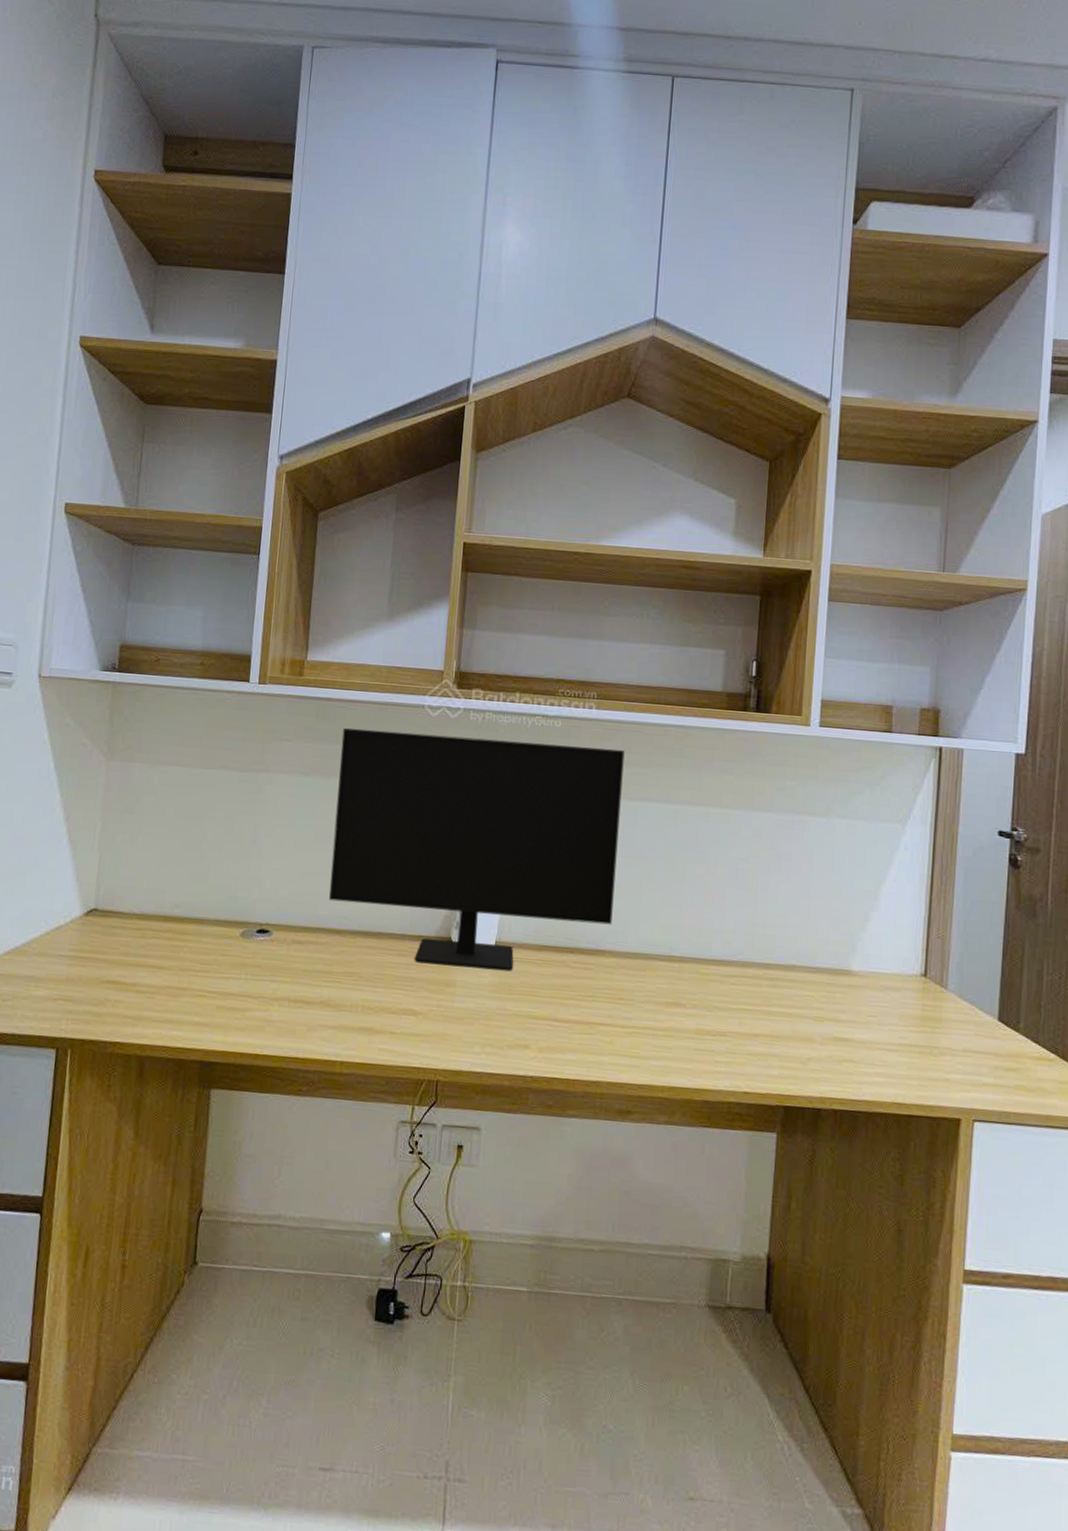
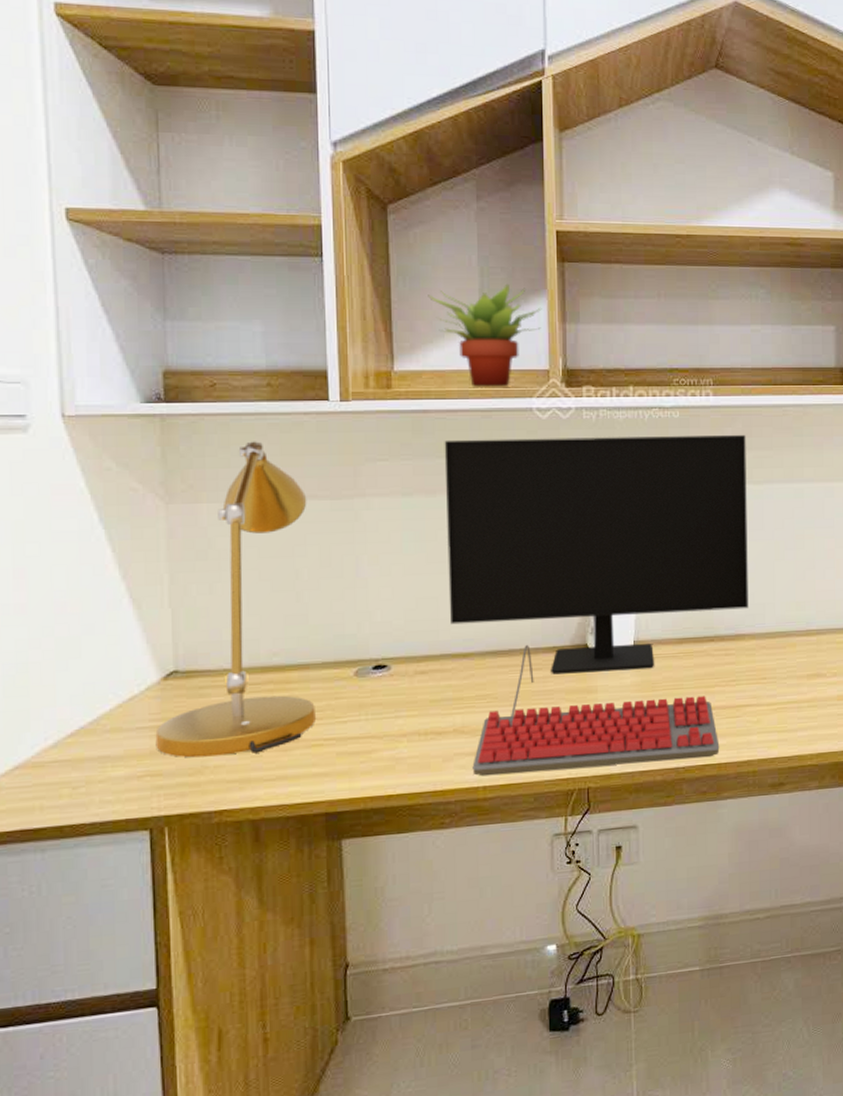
desk lamp: none [71,712,221,995] -> present [155,441,315,758]
computer keyboard: none [332,930,570,1071] -> present [472,645,720,777]
succulent plant: none [344,588,443,684] -> present [428,283,542,387]

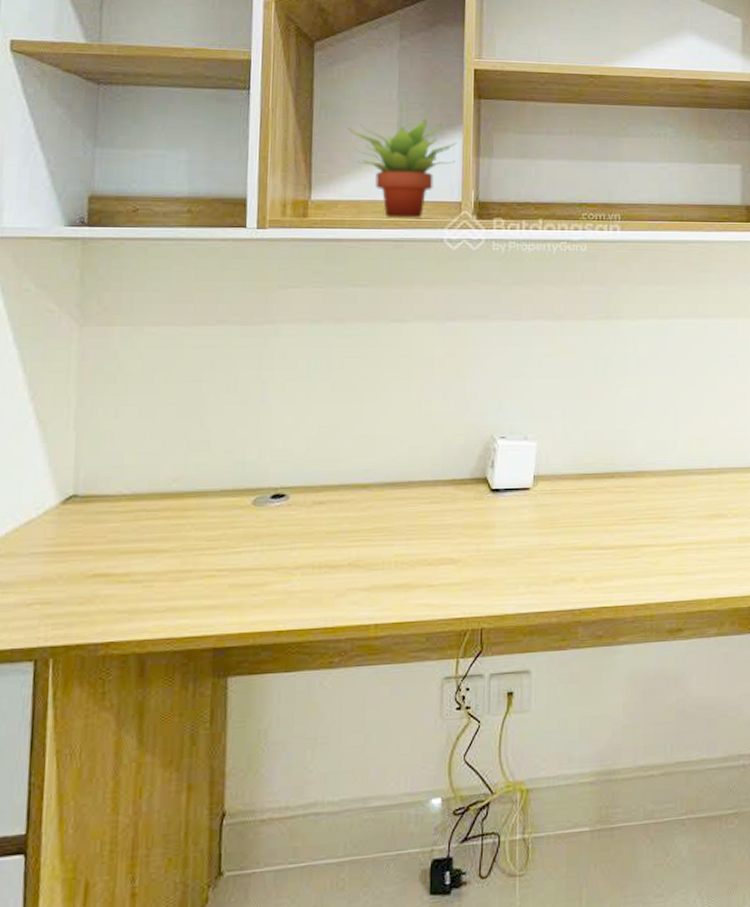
desk lamp: present [155,441,315,758] -> none [48,266,218,586]
monitor: present [444,434,749,675] -> none [351,268,652,508]
computer keyboard: present [472,645,720,777] -> none [365,477,617,614]

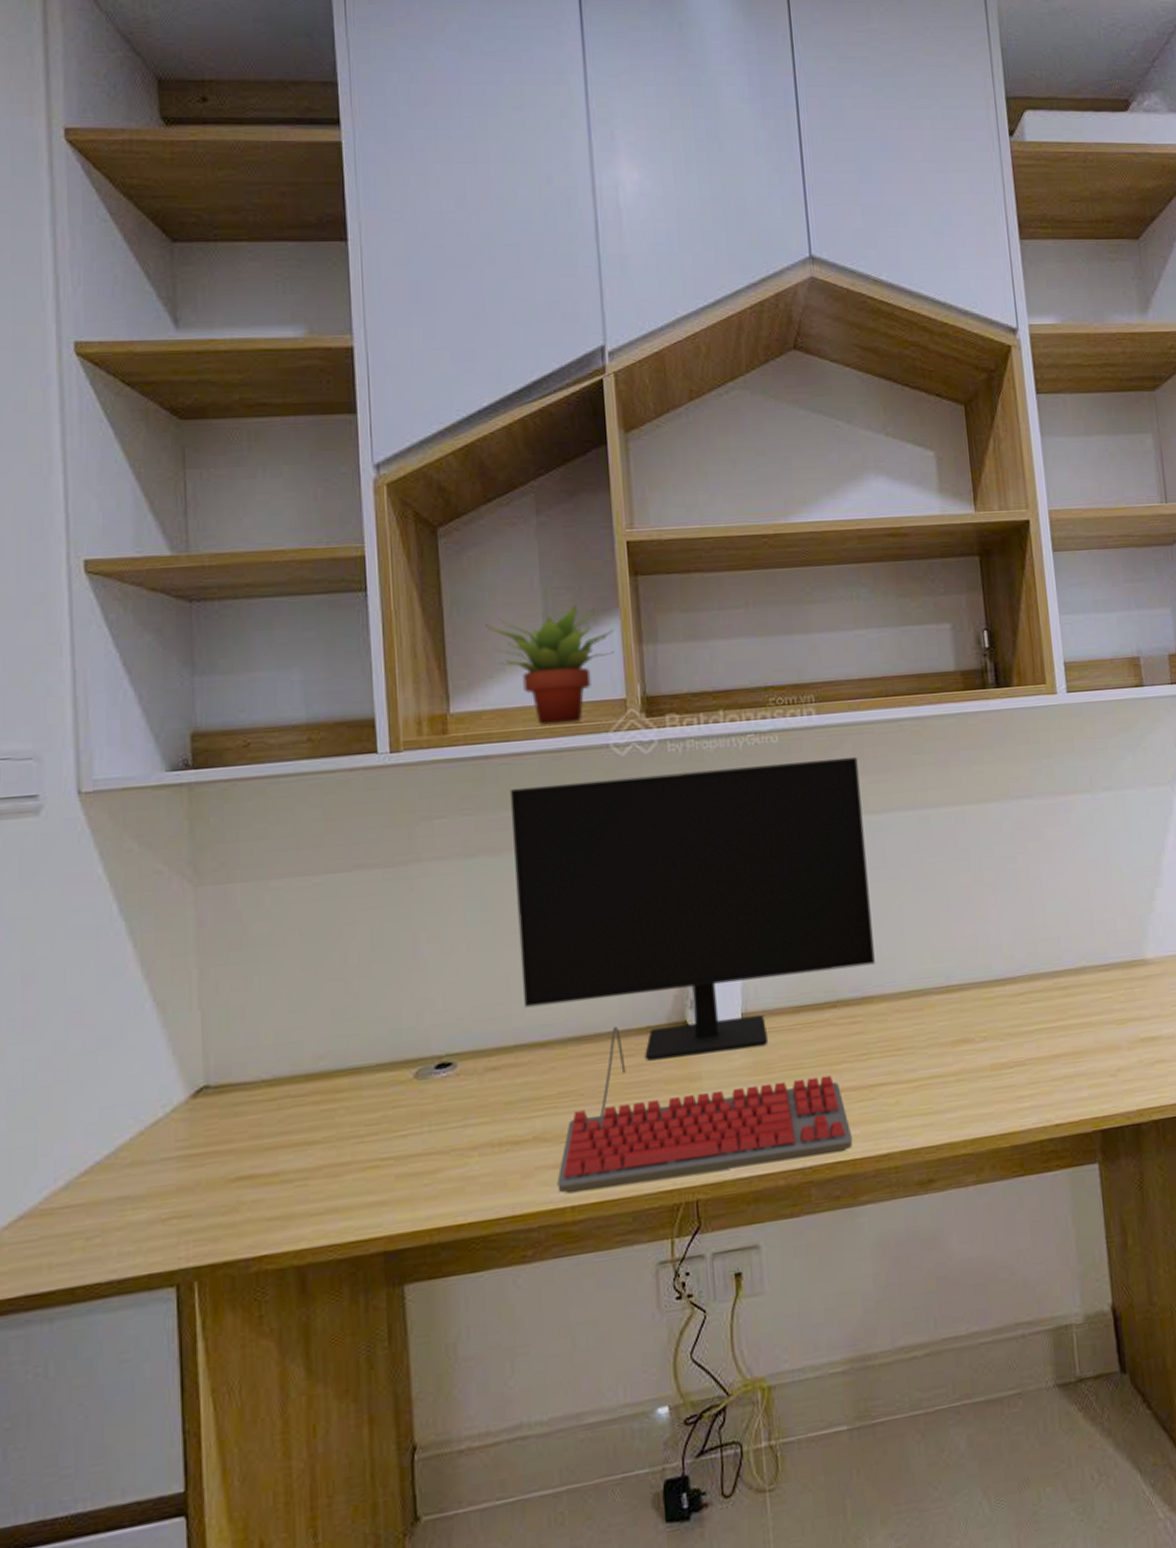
monitor: none [351,268,652,508] -> present [509,756,875,1061]
computer keyboard: none [365,477,617,614] -> present [557,1027,853,1194]

